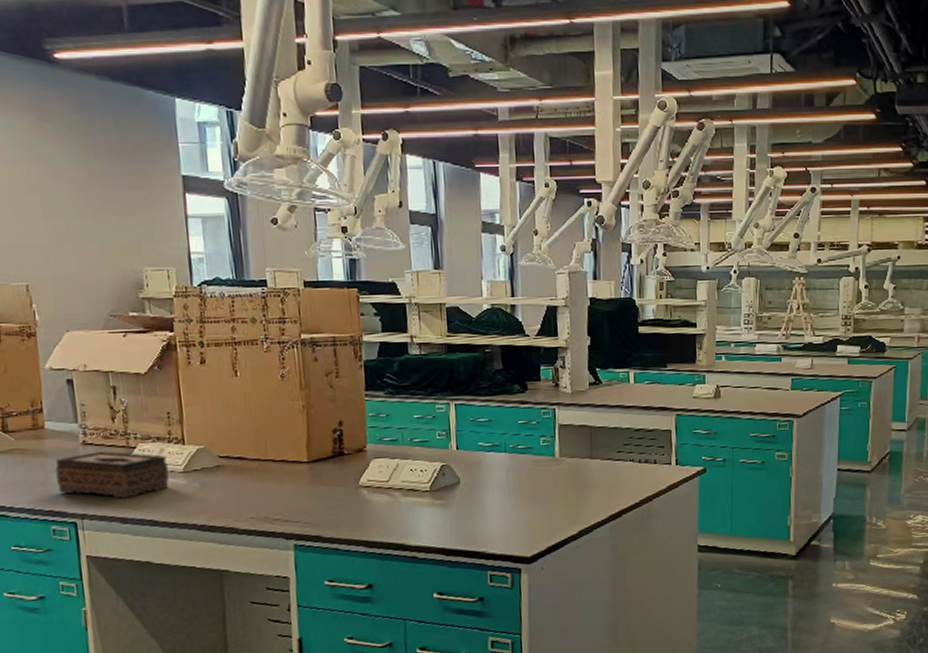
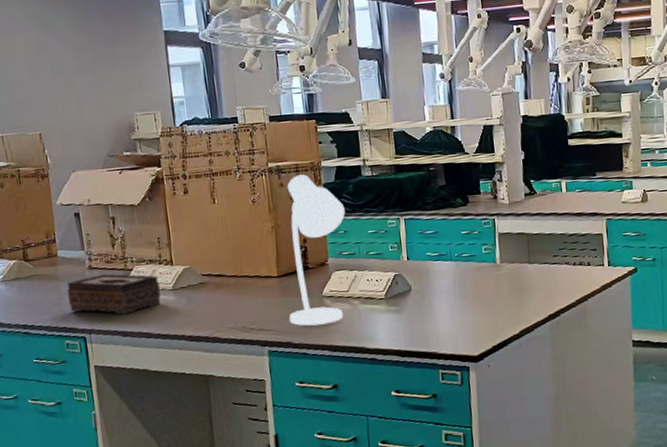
desk lamp: none [319,349,388,519] -> present [287,174,346,326]

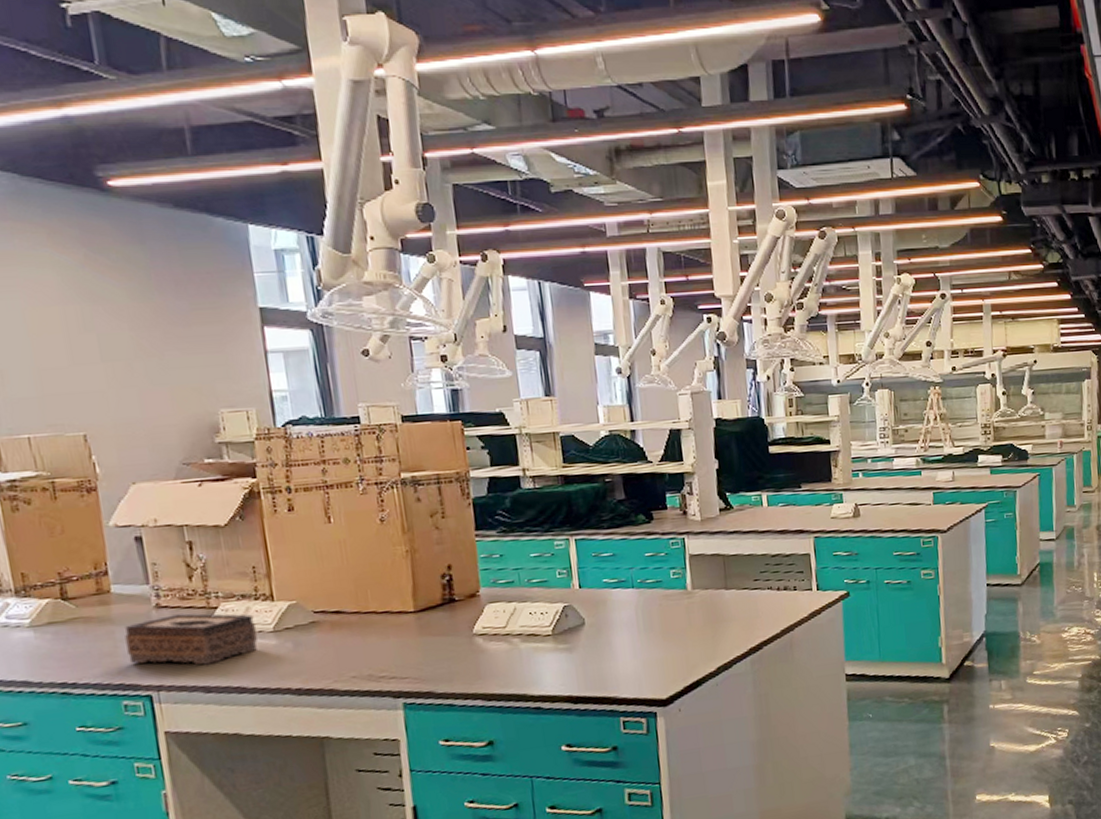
desk lamp: present [287,174,346,326] -> none [426,487,501,671]

